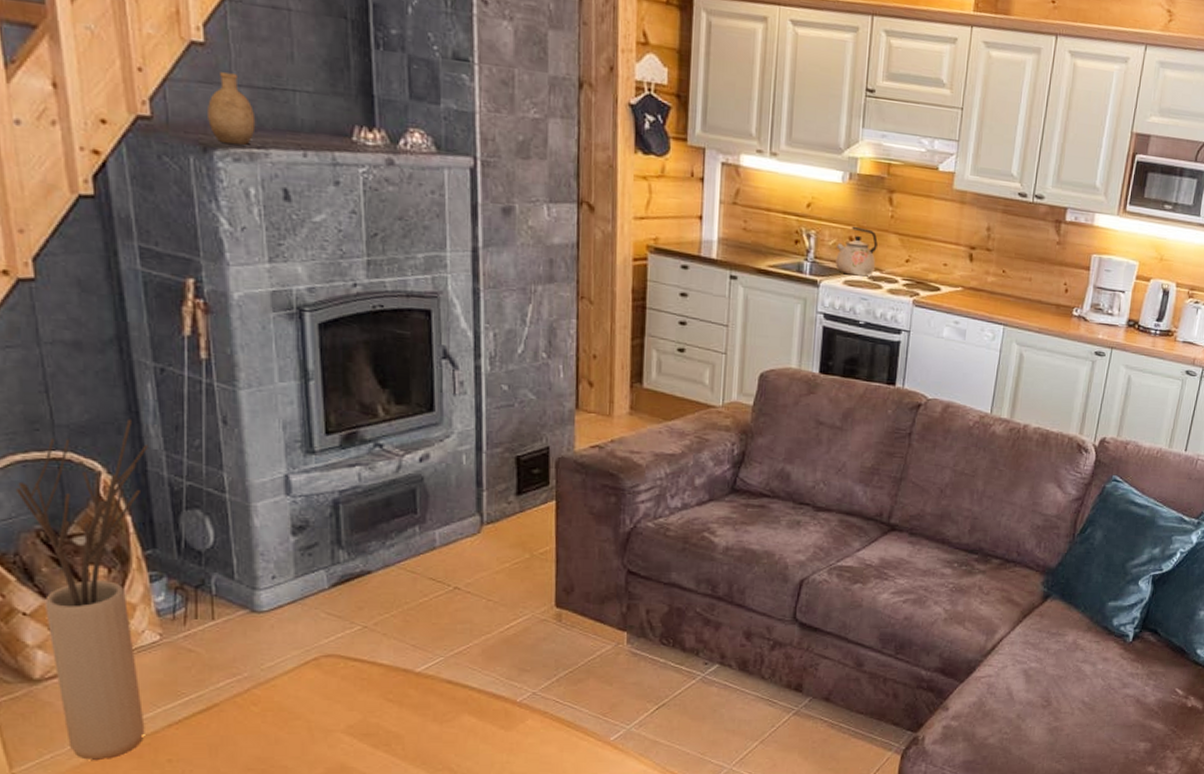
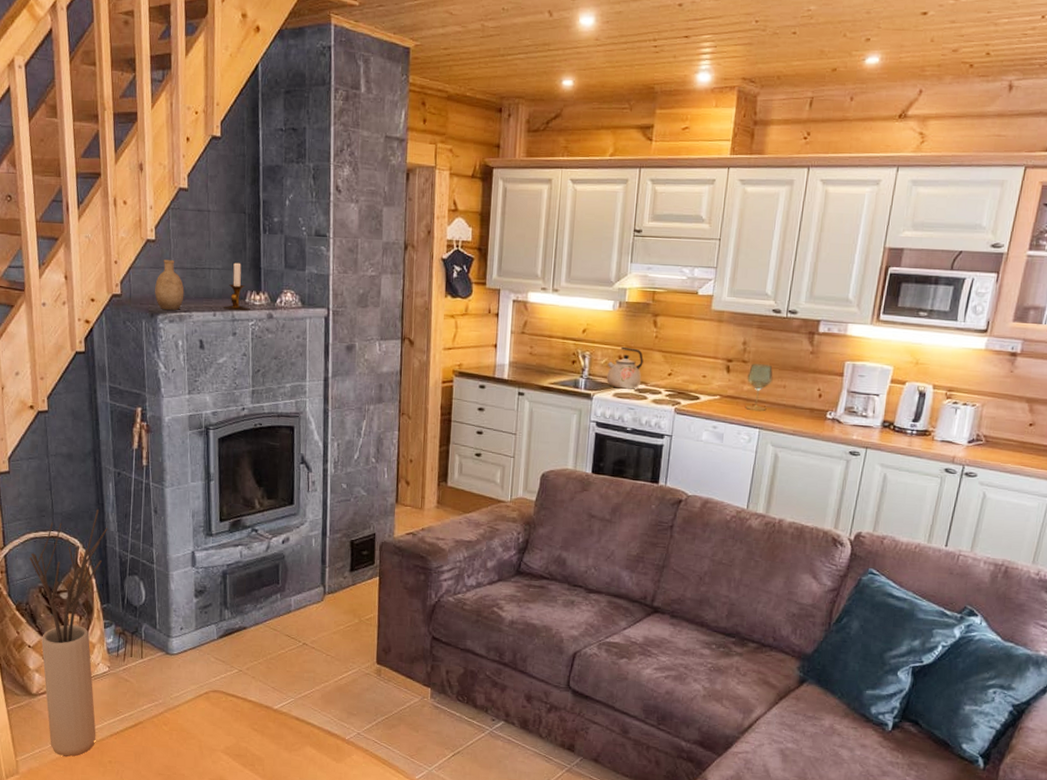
candlestick: none [317,85,361,153] -> present [222,262,251,311]
wine glass: none [990,252,1019,306] -> present [746,364,773,412]

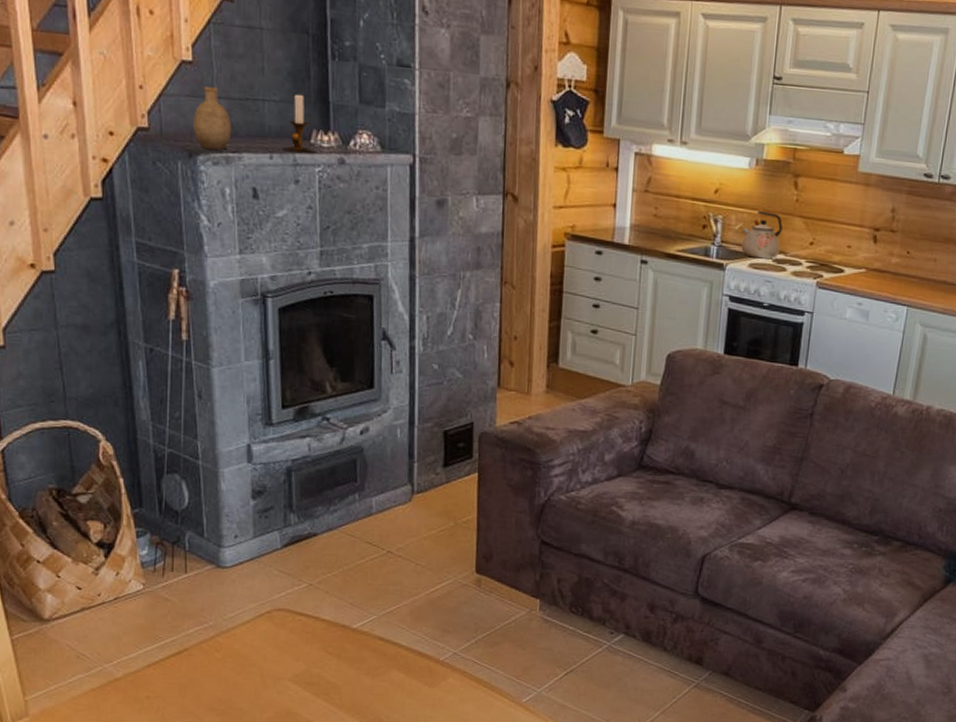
vase: present [30,509,108,757] -> none [36,392,139,693]
wine glass: present [746,364,773,412] -> none [893,234,923,287]

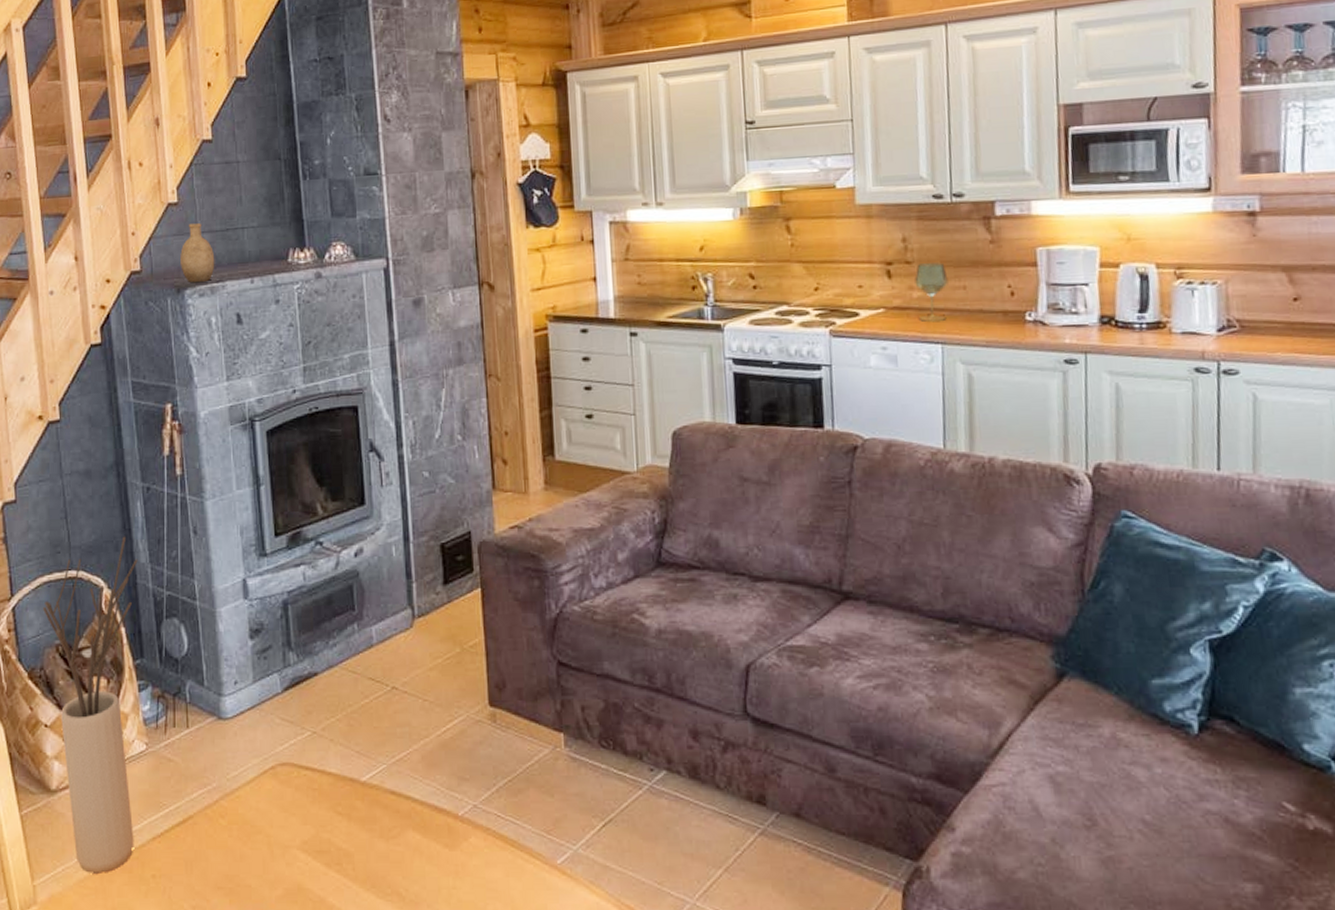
vase: none [36,392,139,693] -> present [43,536,138,873]
candlestick: present [281,94,318,155] -> none [261,217,295,275]
kettle: present [741,210,783,259] -> none [735,261,782,314]
wine glass: none [893,234,923,287] -> present [914,263,948,323]

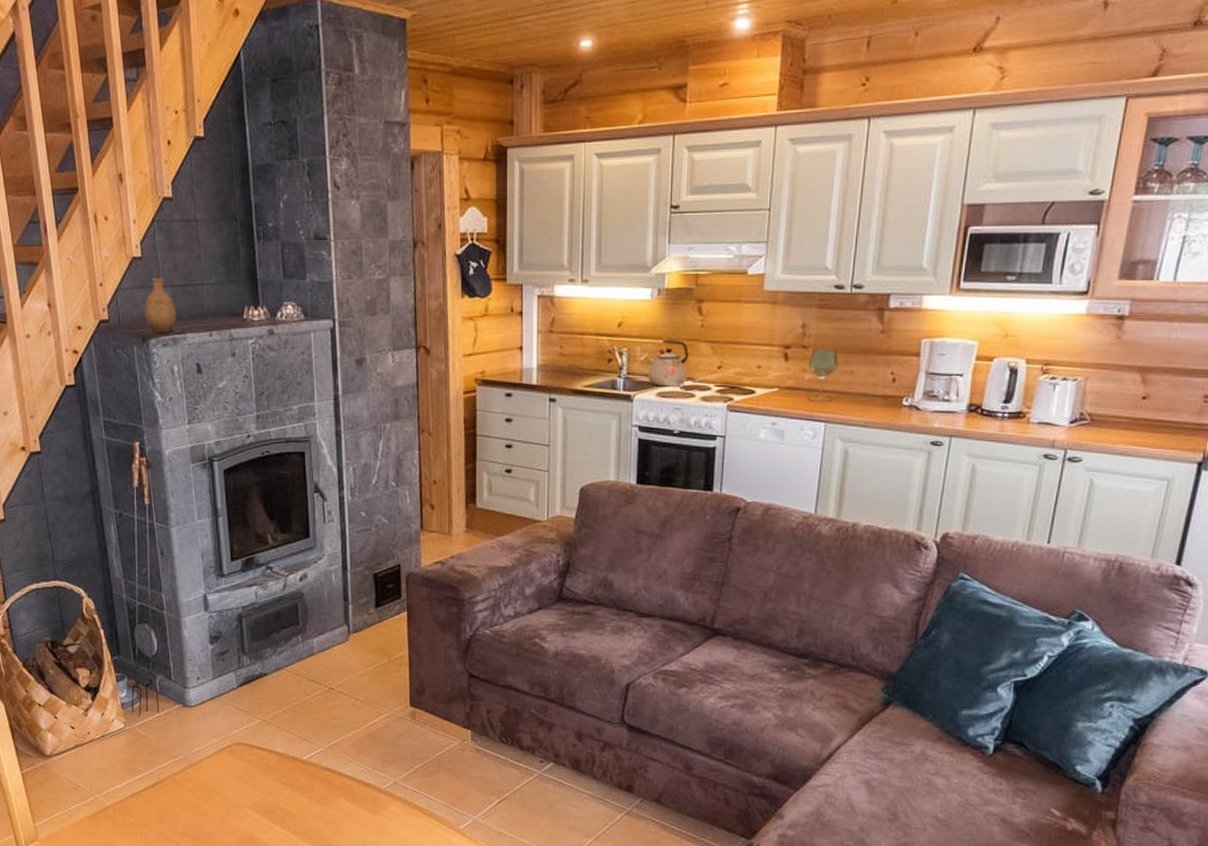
vase: present [43,536,138,873] -> none [33,554,116,820]
kettle: none [735,261,782,314] -> present [647,339,689,387]

